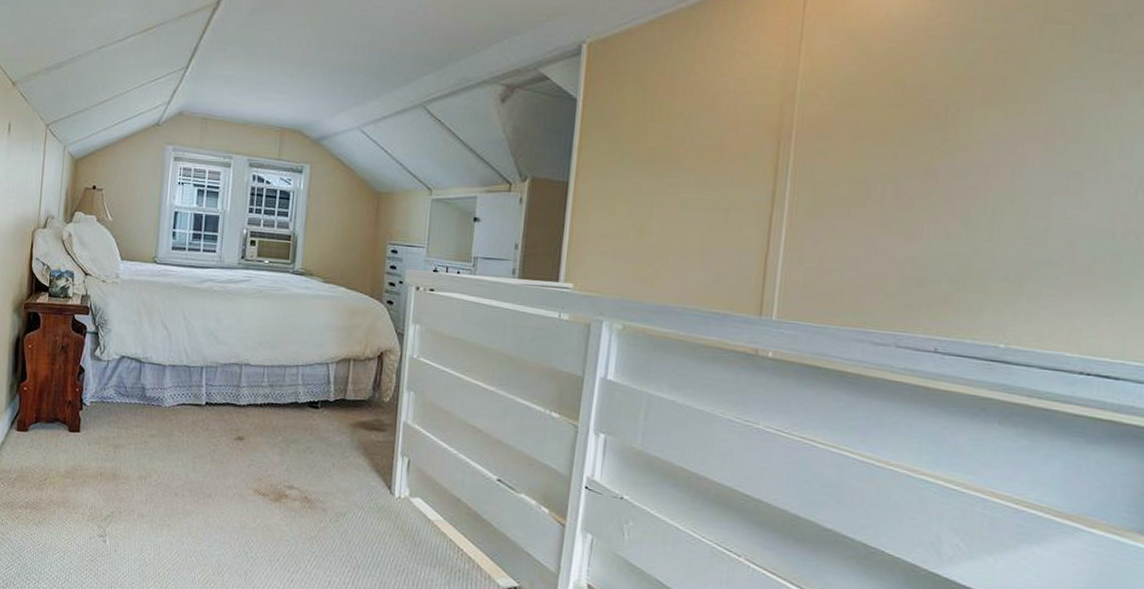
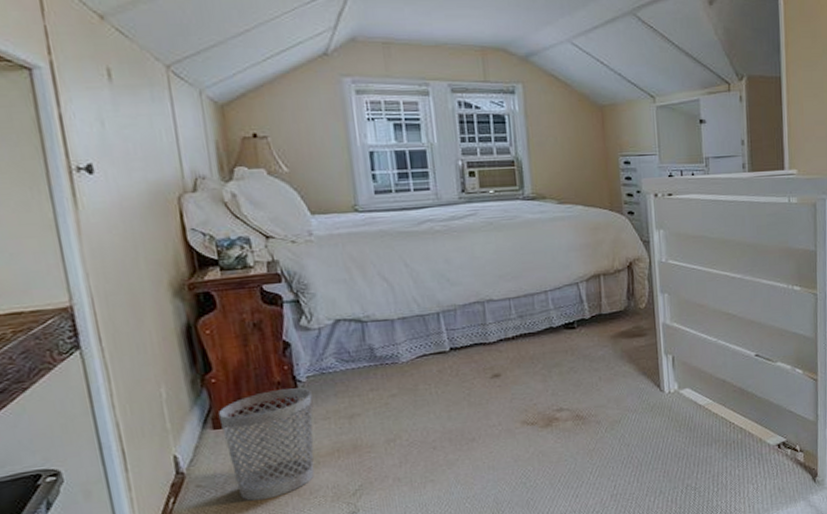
wastebasket: none [22,407,92,504] -> present [218,387,315,501]

